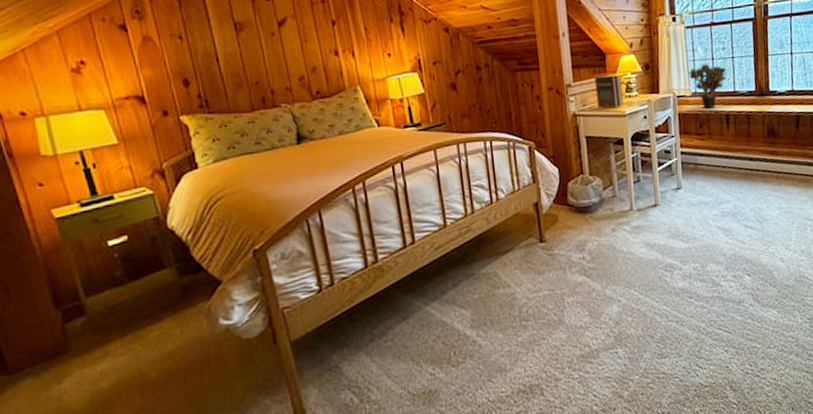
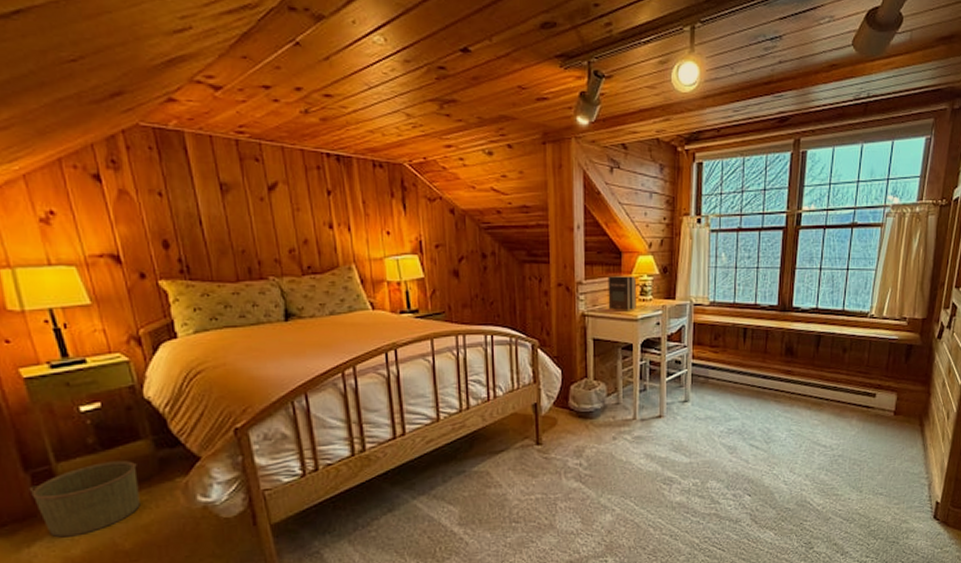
basket: none [60,290,166,372] -> present [29,461,140,538]
potted plant: present [688,63,727,109] -> none [708,272,750,320]

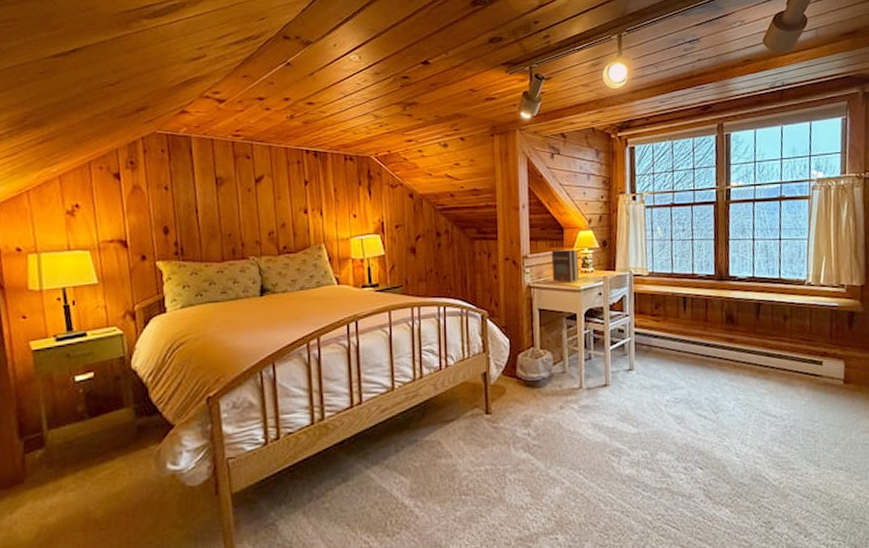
basket: present [29,461,140,538] -> none [20,428,117,505]

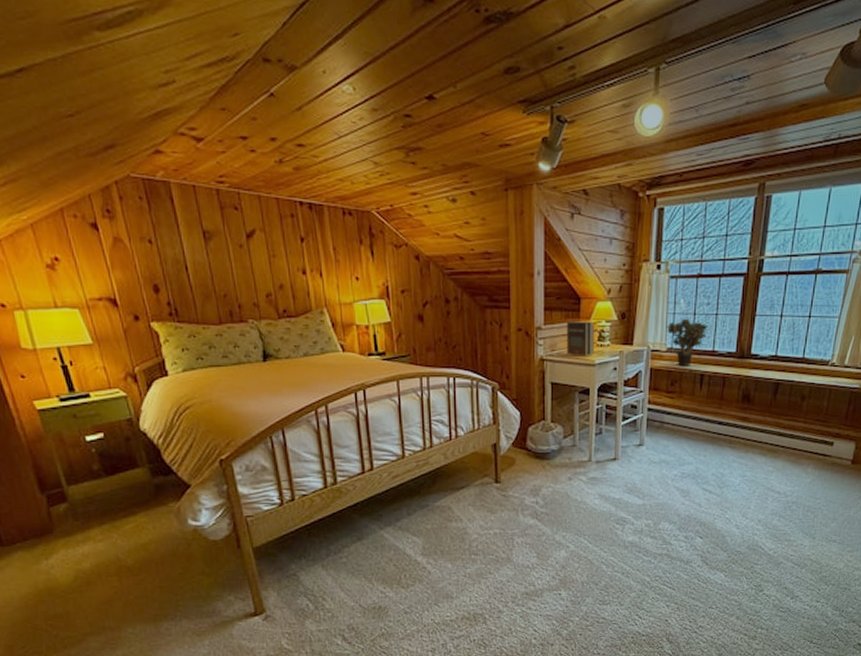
potted plant: none [645,244,686,290] -> present [666,318,708,366]

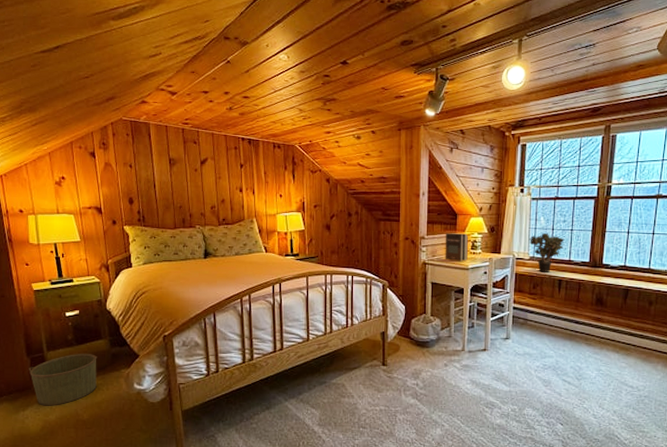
basket: none [45,486,140,552] -> present [28,354,97,406]

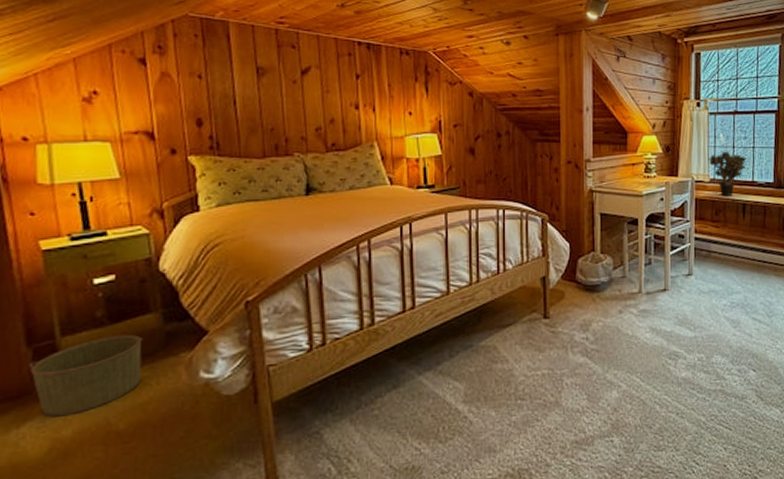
books: present [445,233,468,262] -> none [614,154,641,188]

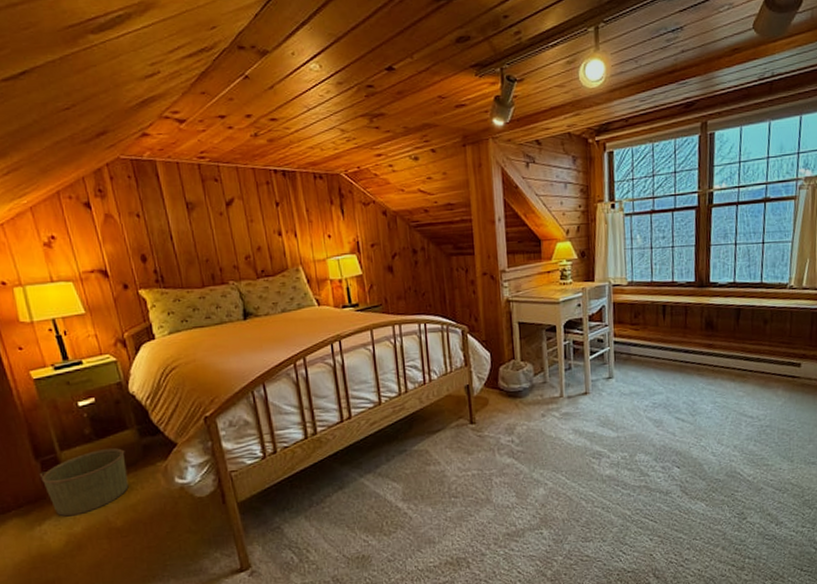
potted plant: present [708,151,747,196] -> none [625,252,666,299]

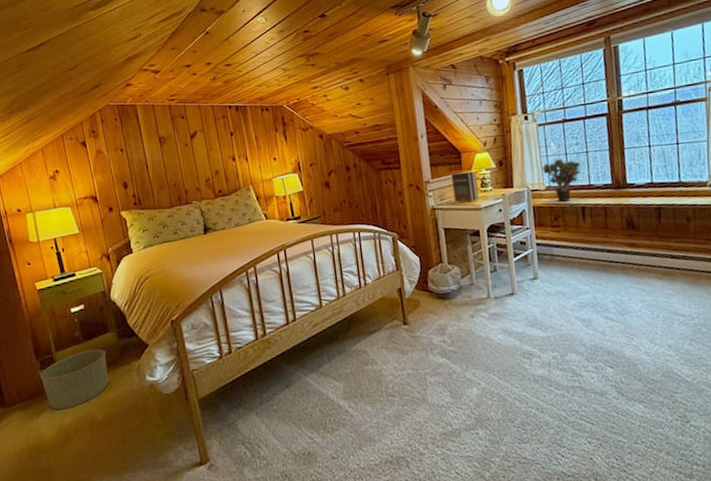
books: none [529,261,557,296] -> present [451,171,479,203]
potted plant: none [625,252,666,299] -> present [541,158,581,202]

